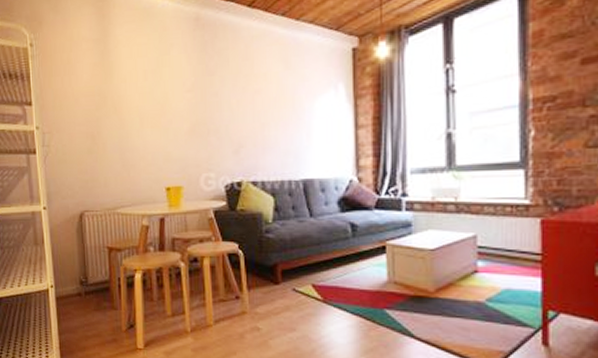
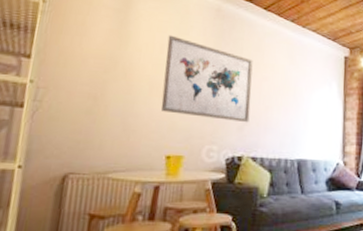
wall art: none [149,58,245,145] -> present [160,35,253,123]

